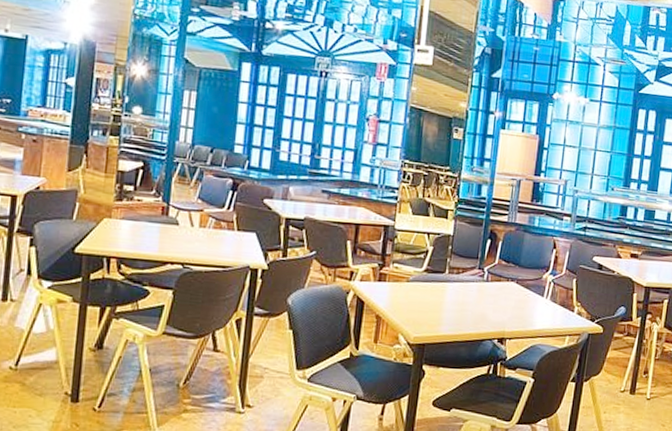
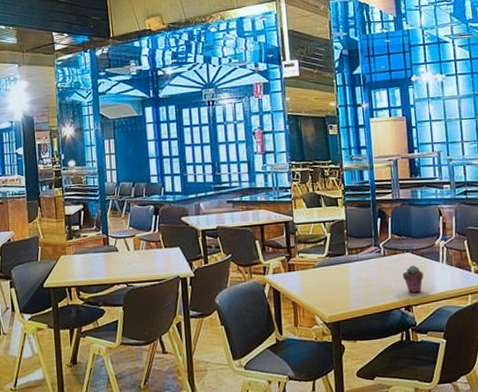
potted succulent: none [502,295,525,325] -> present [402,264,424,293]

